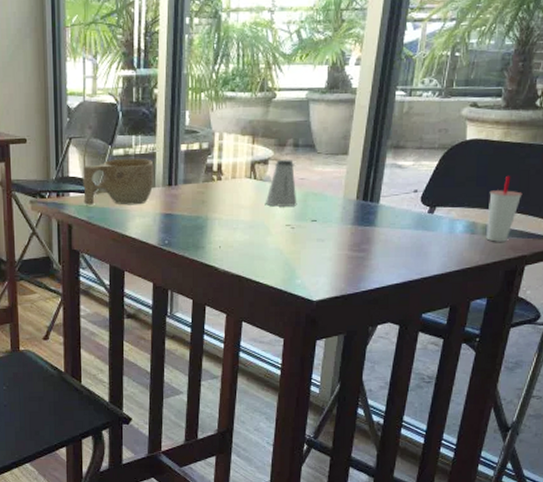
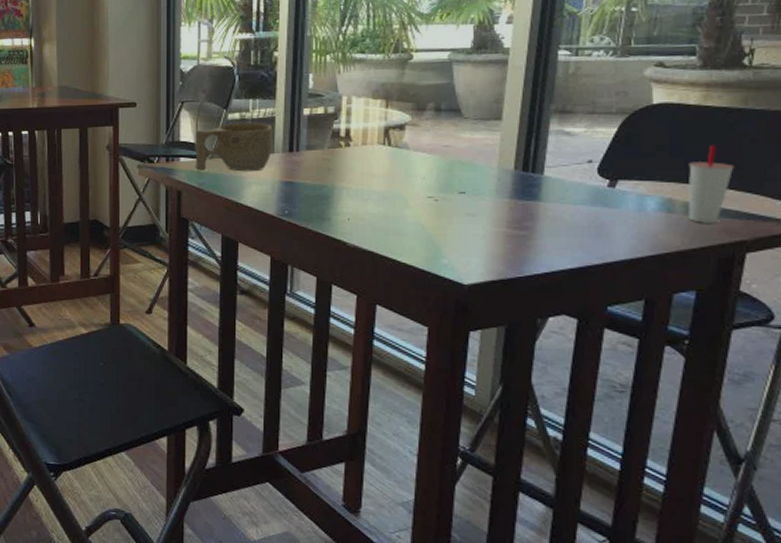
saltshaker: present [266,159,297,207] -> none [403,124,441,176]

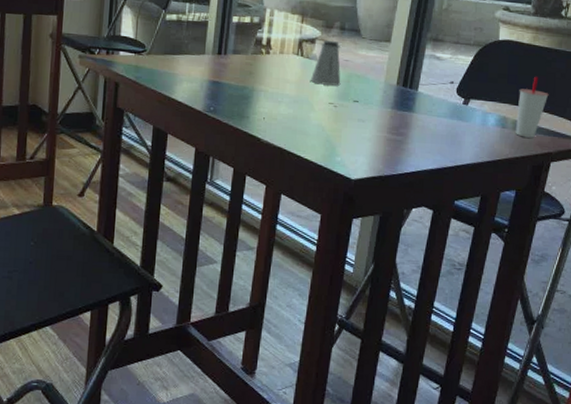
cup: present [195,122,273,172] -> none [133,23,205,70]
saltshaker: none [403,124,441,176] -> present [311,40,341,86]

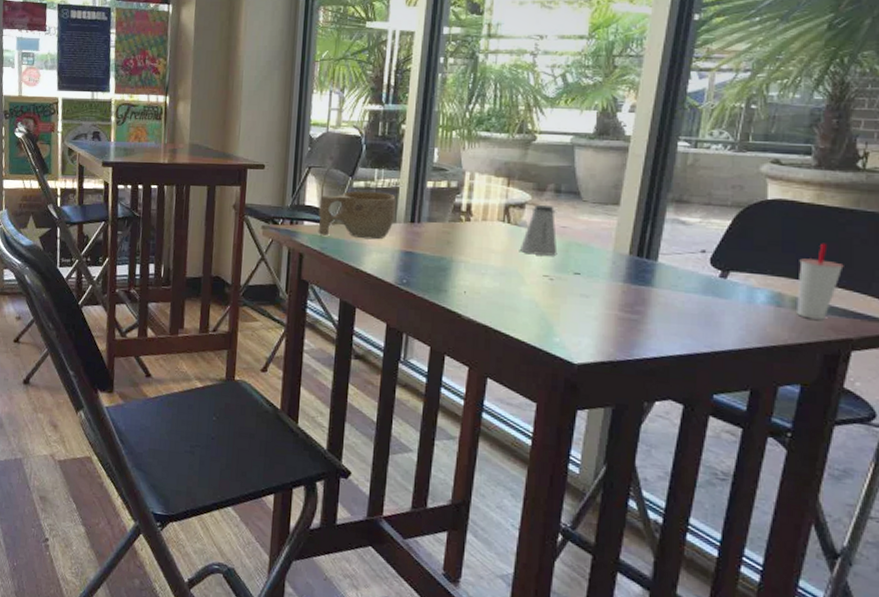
cup: none [133,23,205,70] -> present [318,190,396,240]

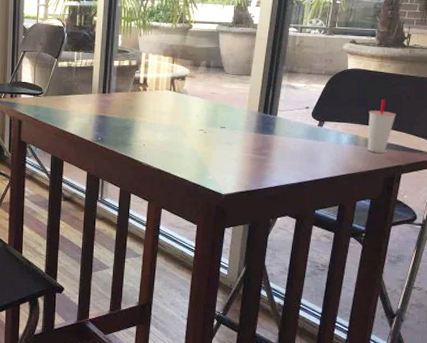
cup: present [318,190,396,240] -> none [32,69,91,107]
saltshaker: present [520,204,558,256] -> none [183,76,209,115]

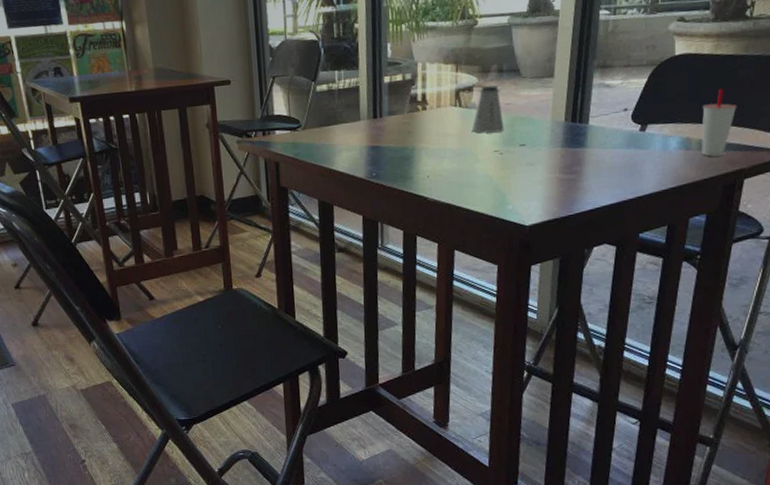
saltshaker: none [183,76,209,115] -> present [472,85,505,133]

